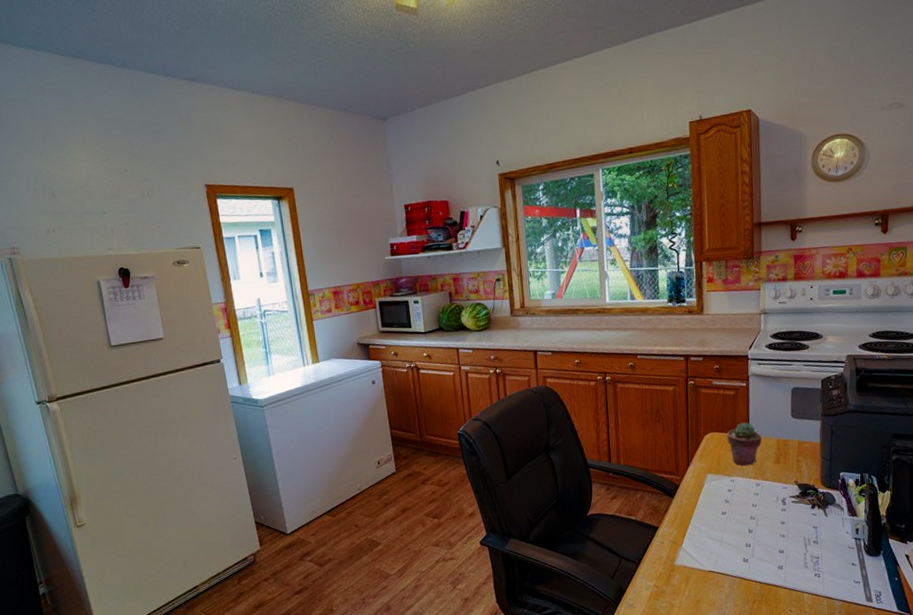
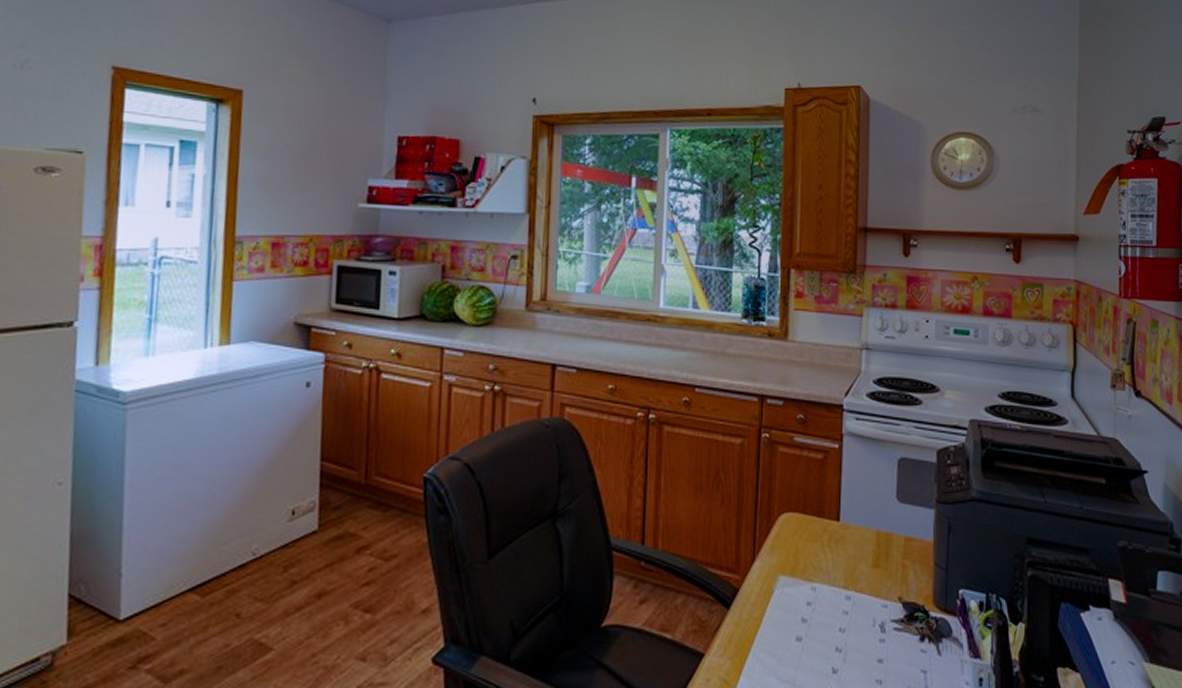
potted succulent: present [726,422,762,466] -> none [809,501,856,568]

